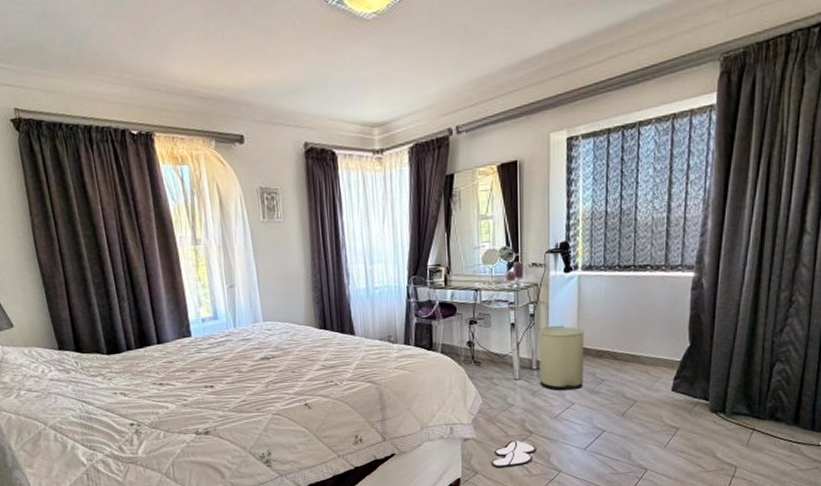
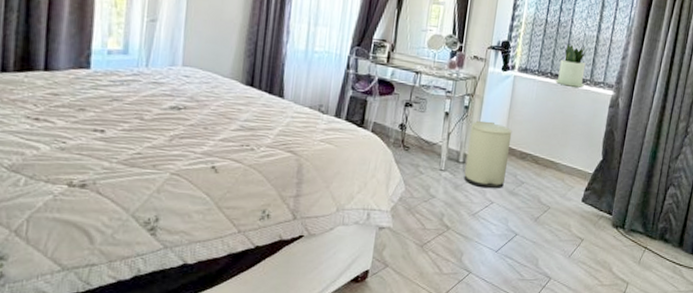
slippers: present [491,440,536,468] -> none [403,234,451,263]
planter: none [625,230,660,276] -> present [555,43,588,88]

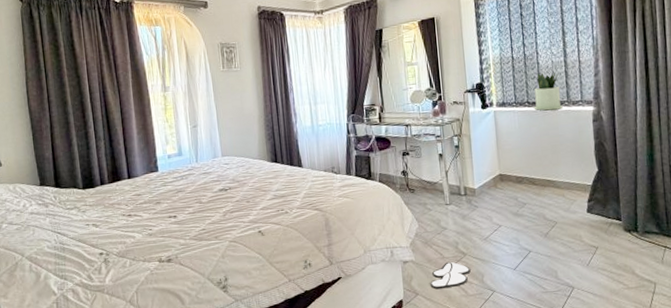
slippers: none [403,234,451,263] -> present [430,261,471,289]
pedal bin: present [464,120,513,189] -> none [464,154,507,215]

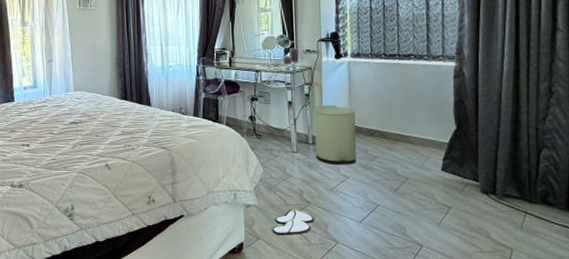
pedal bin: none [464,154,507,215] -> present [314,105,357,165]
planter: present [533,71,564,111] -> none [390,24,423,64]

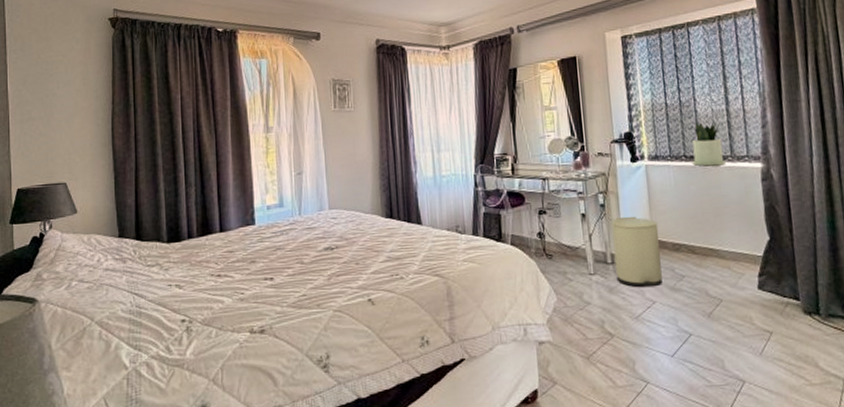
slippers: present [272,209,314,235] -> none [570,344,620,378]
planter: none [390,24,423,64] -> present [691,121,727,167]

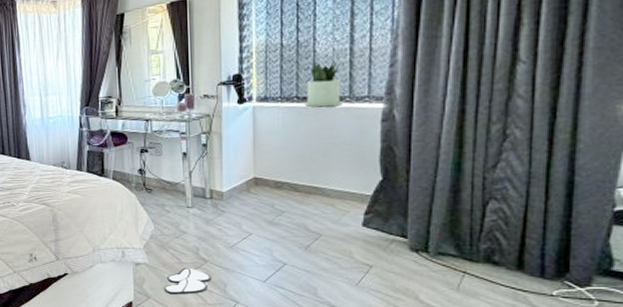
slippers: none [570,344,620,378] -> present [164,267,212,295]
pedal bin: present [611,216,663,288] -> none [212,155,262,221]

